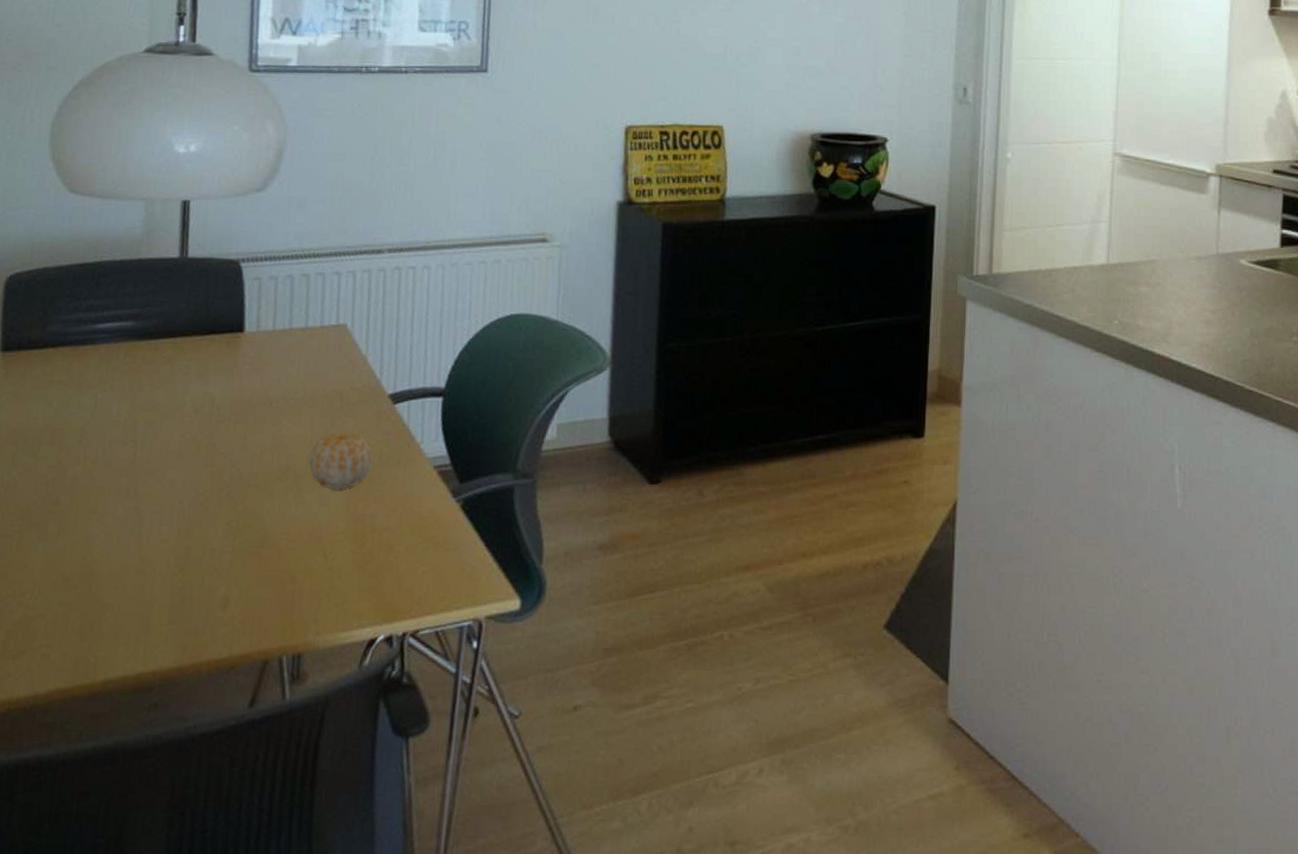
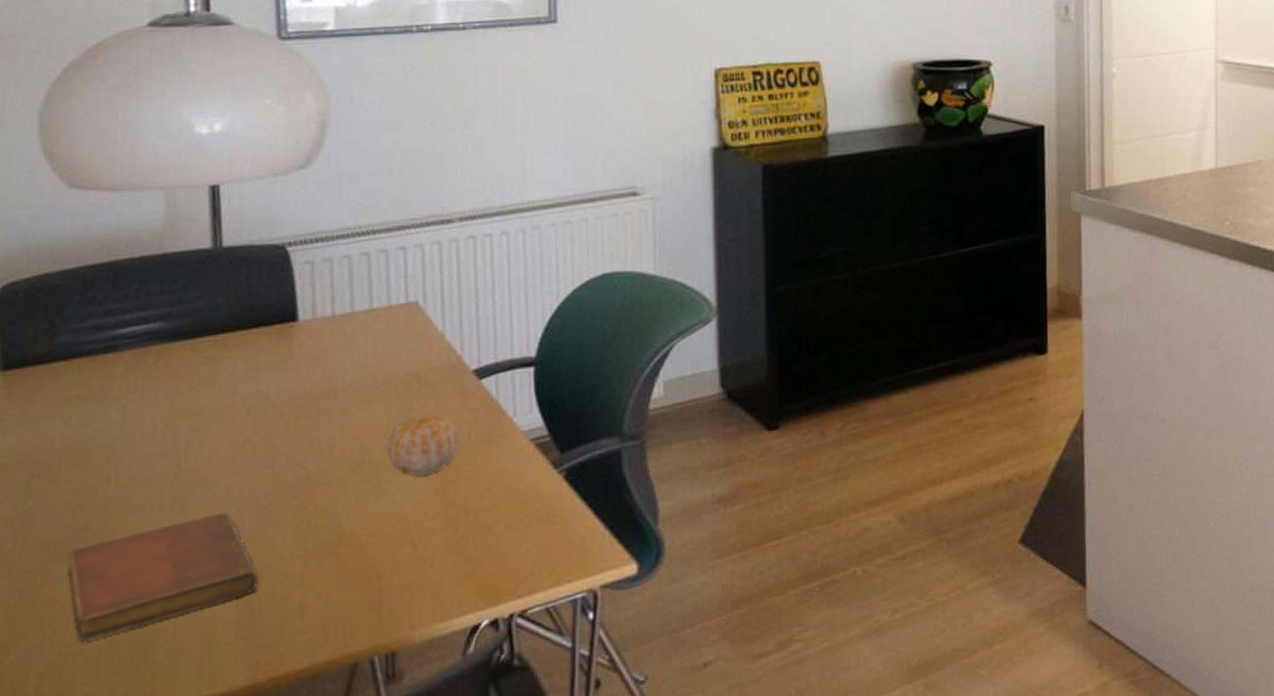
notebook: none [37,503,192,606] -> present [66,512,258,642]

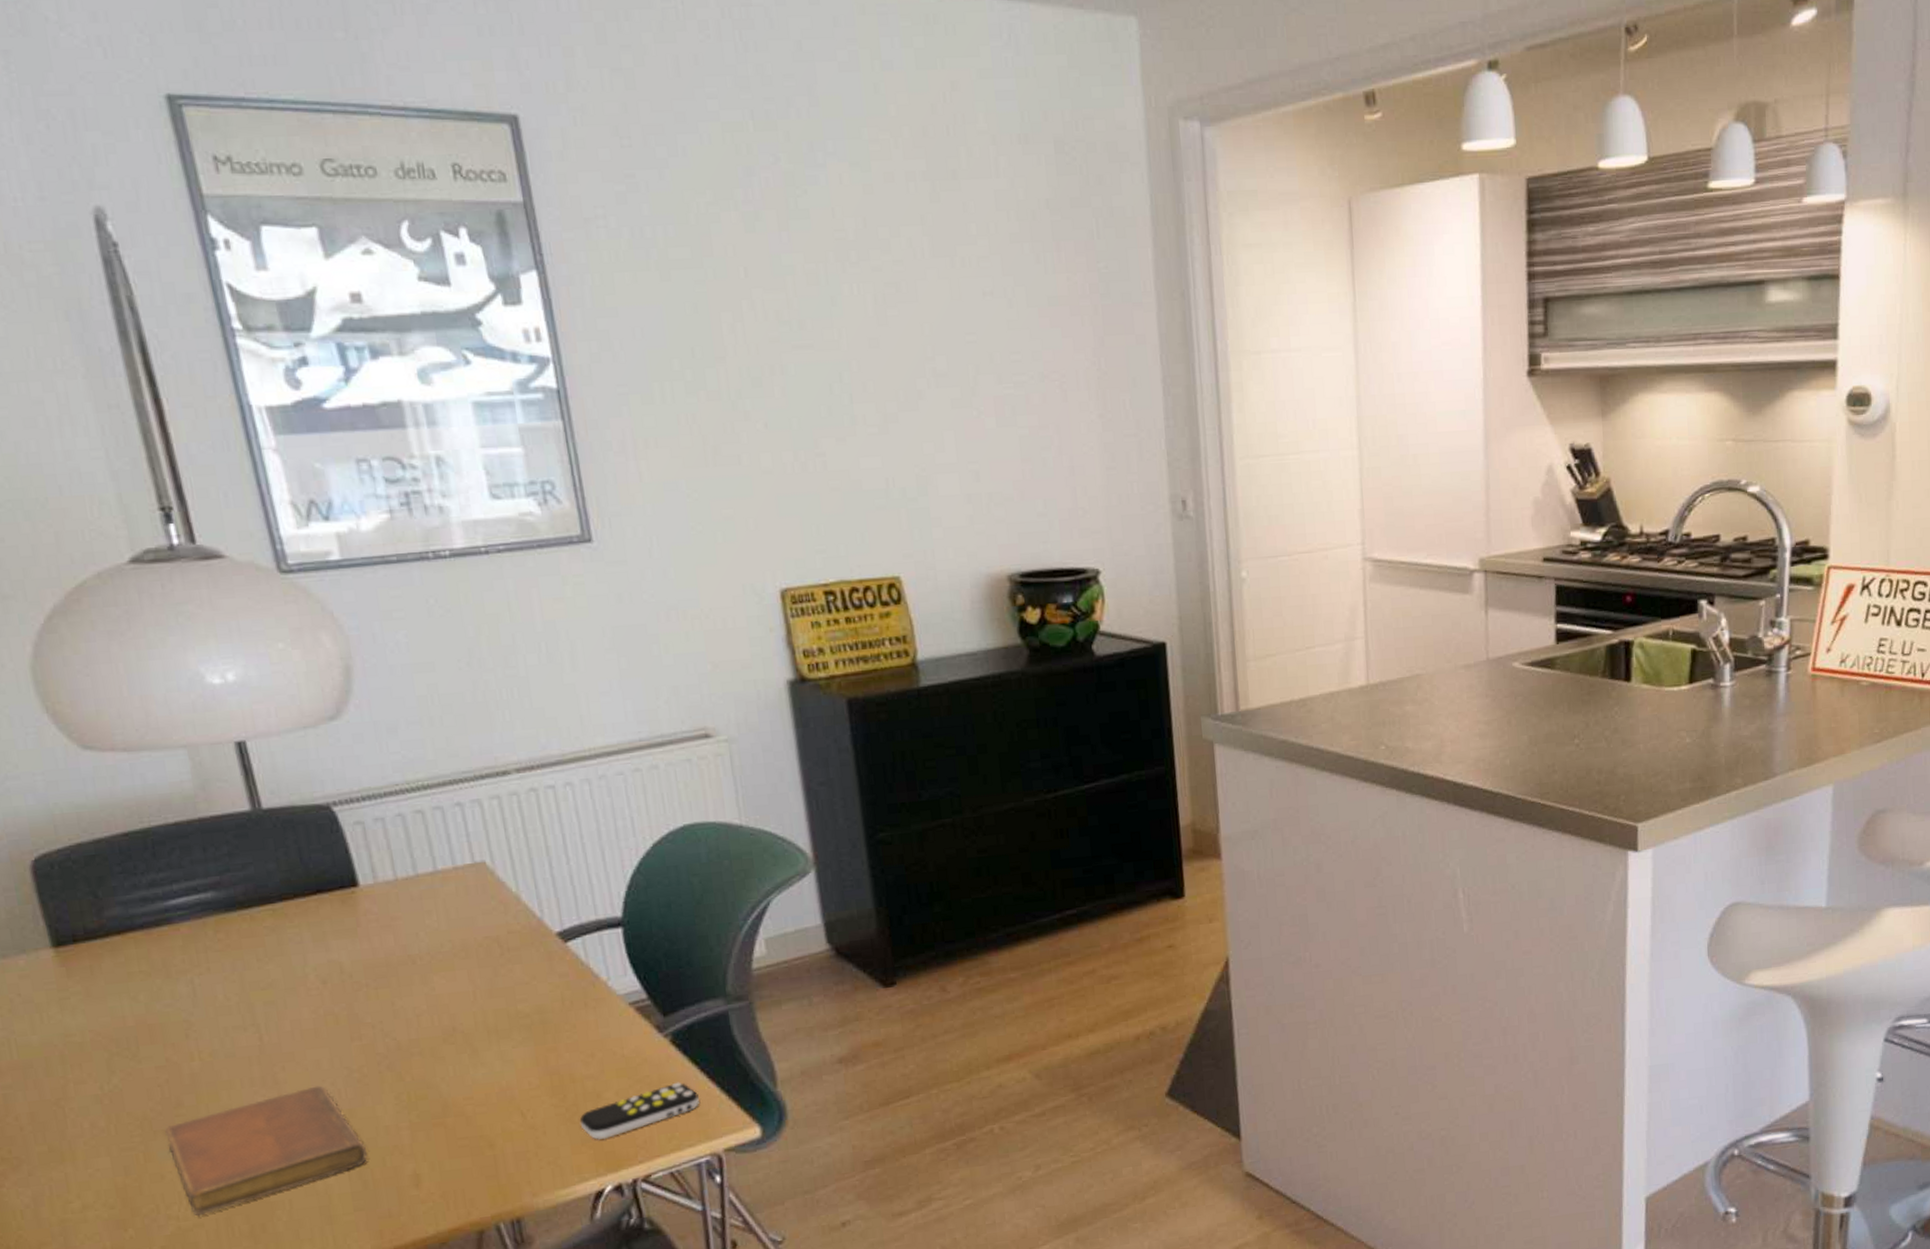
fruit: present [386,414,461,477] -> none [476,980,556,1045]
remote control: none [467,517,583,574] -> present [579,1082,699,1141]

